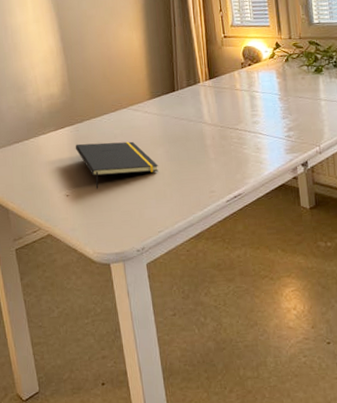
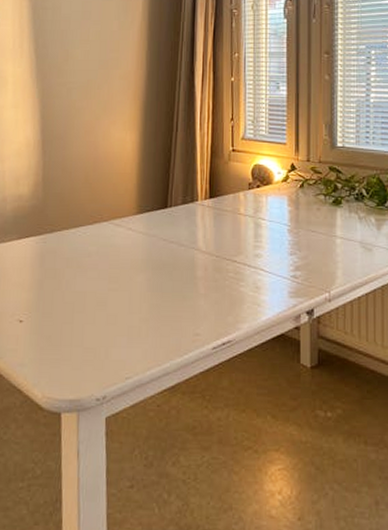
notepad: present [75,141,159,189] -> none [38,258,137,317]

